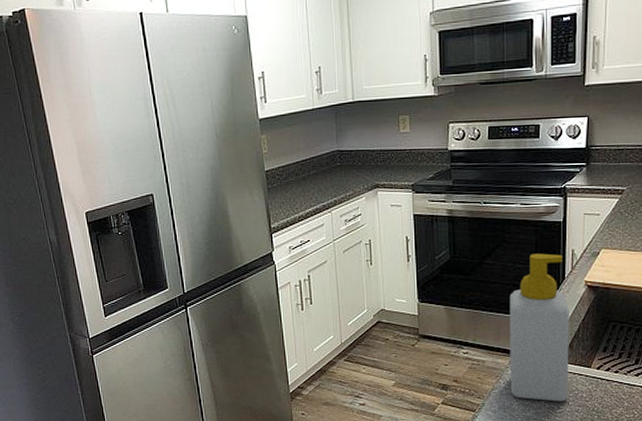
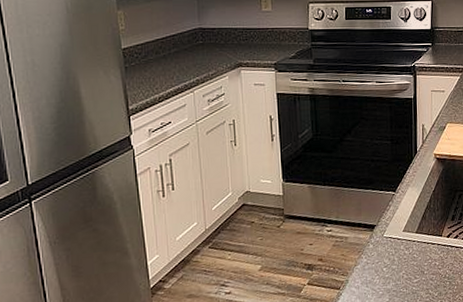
soap bottle: present [509,253,569,402] -> none [368,129,423,272]

